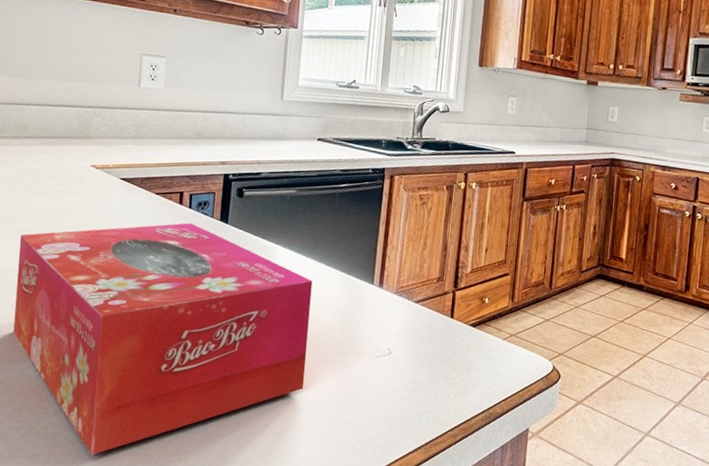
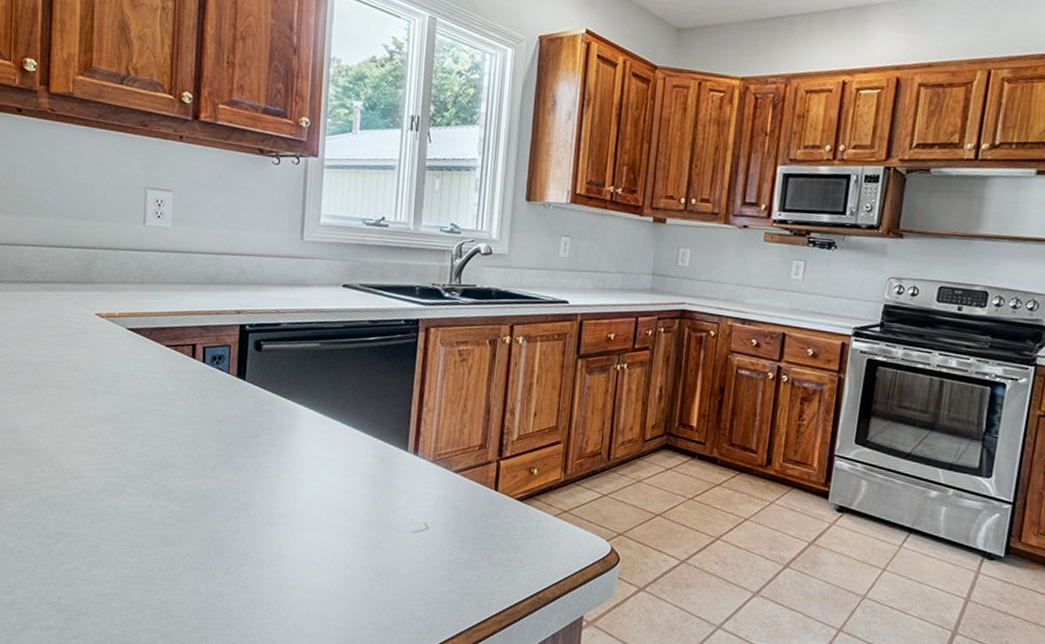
tissue box: present [13,222,313,455] -> none [21,378,340,630]

